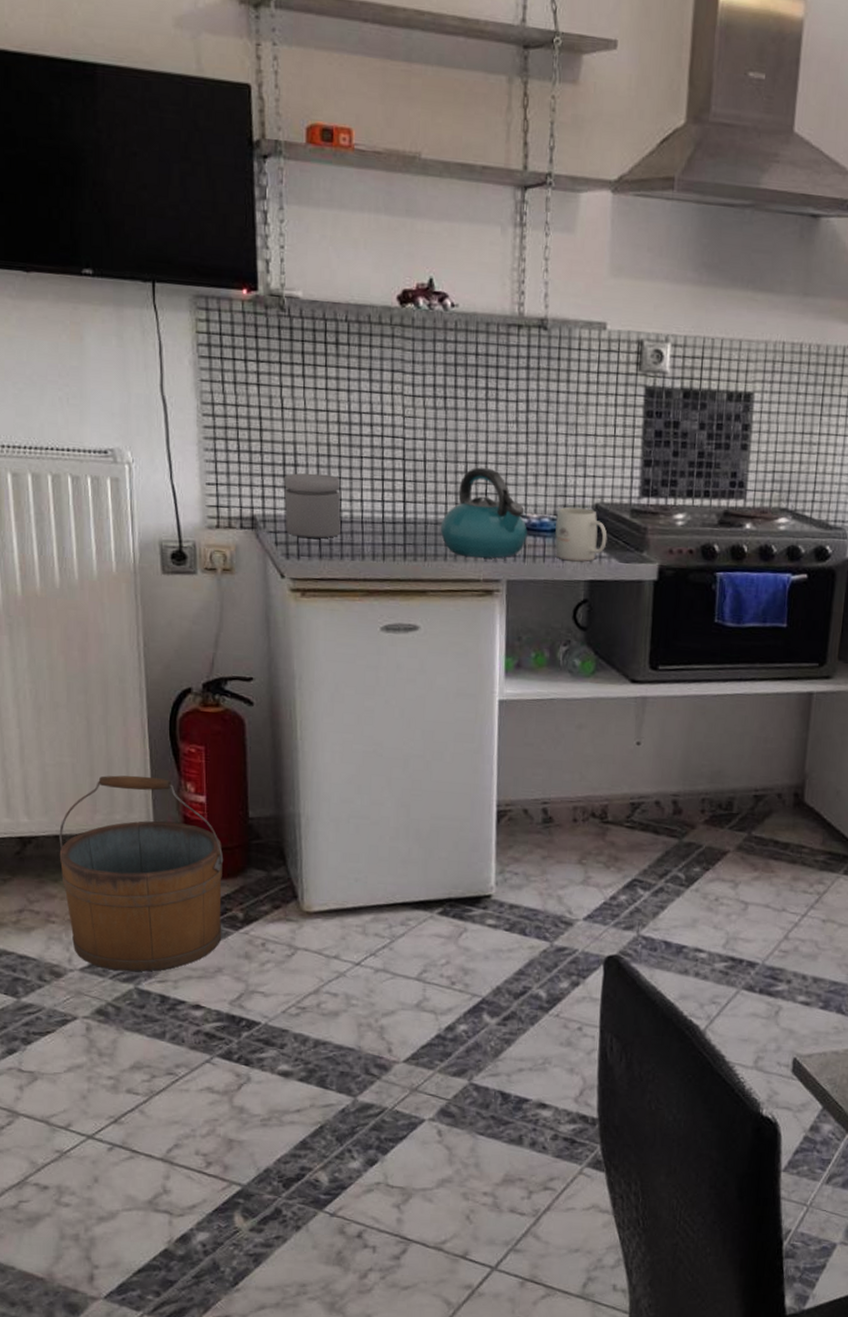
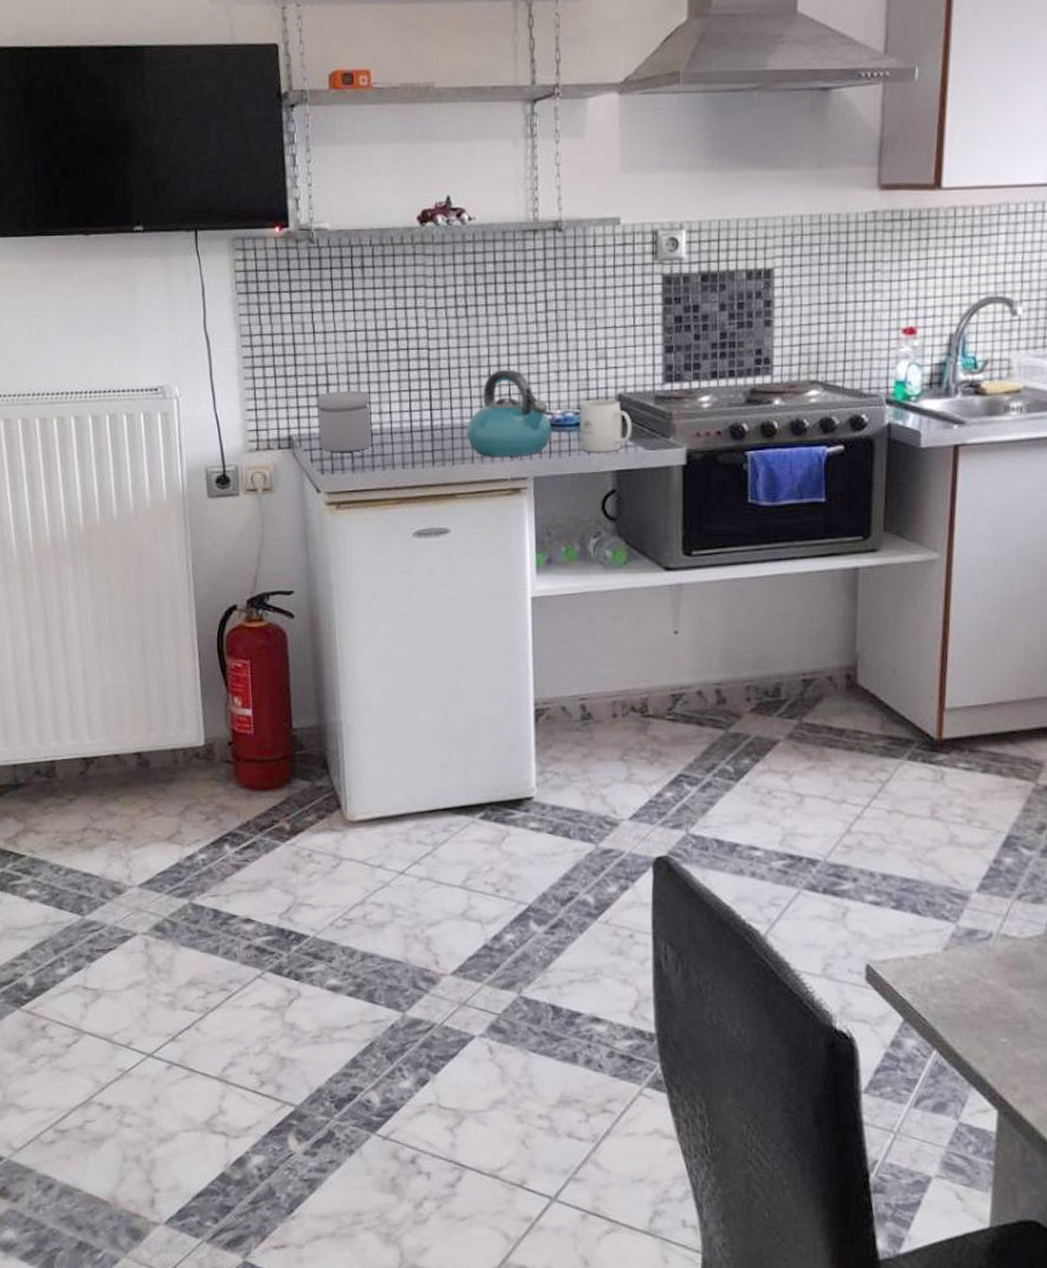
bucket: present [59,775,224,972] -> none [119,692,270,887]

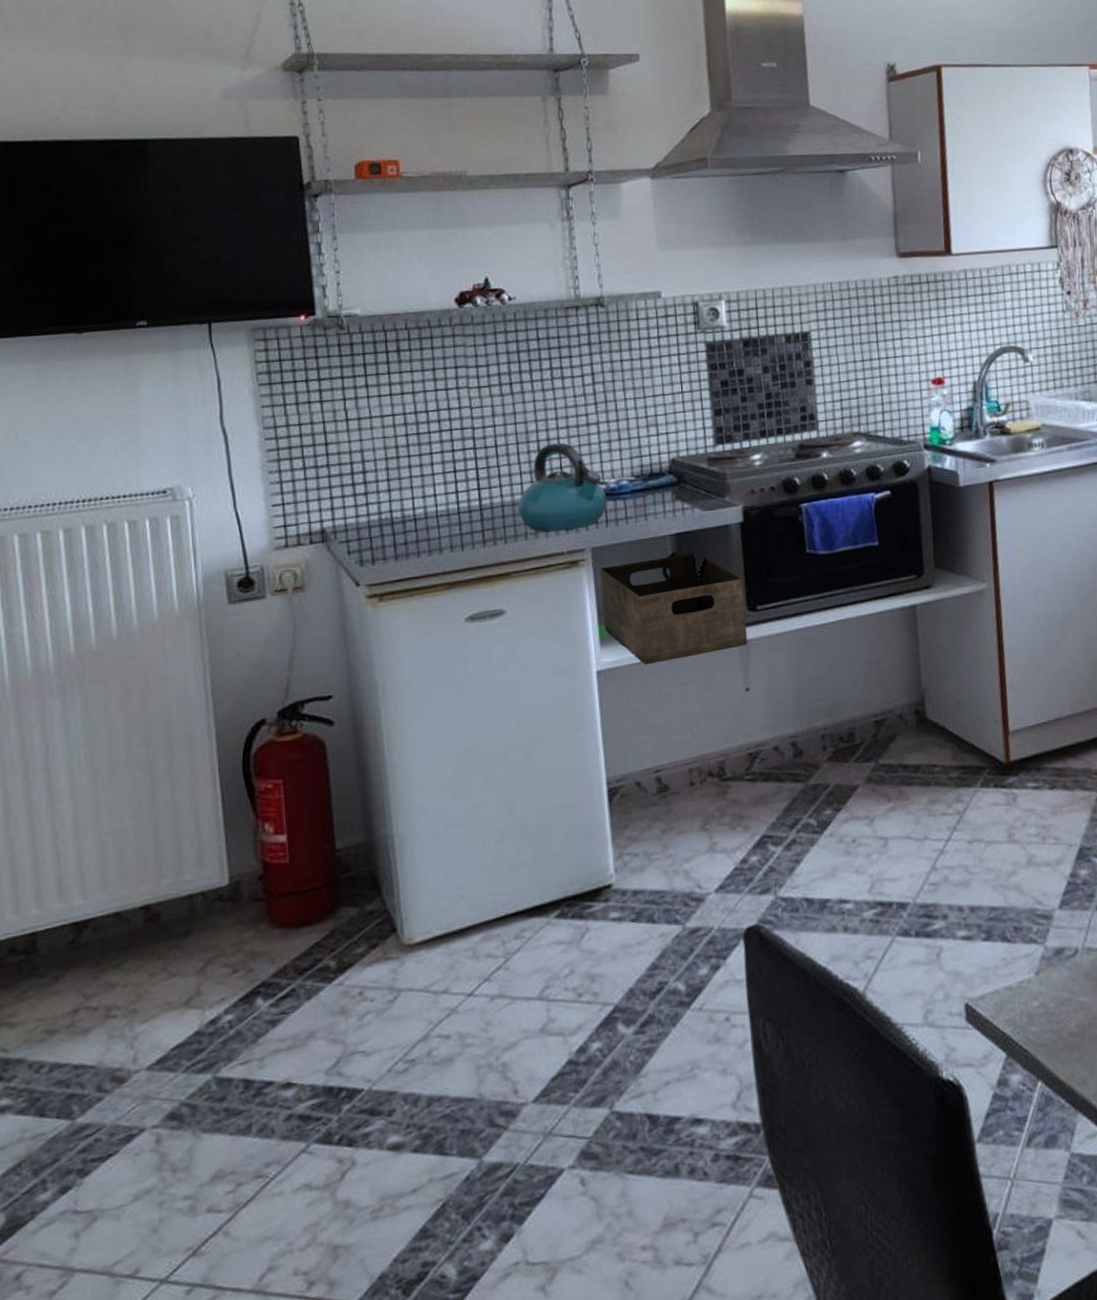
jar: present [318,391,372,453] -> none [354,475,417,542]
storage basket: none [541,491,680,597] -> present [600,553,747,666]
mug: present [580,399,632,453] -> none [634,464,688,519]

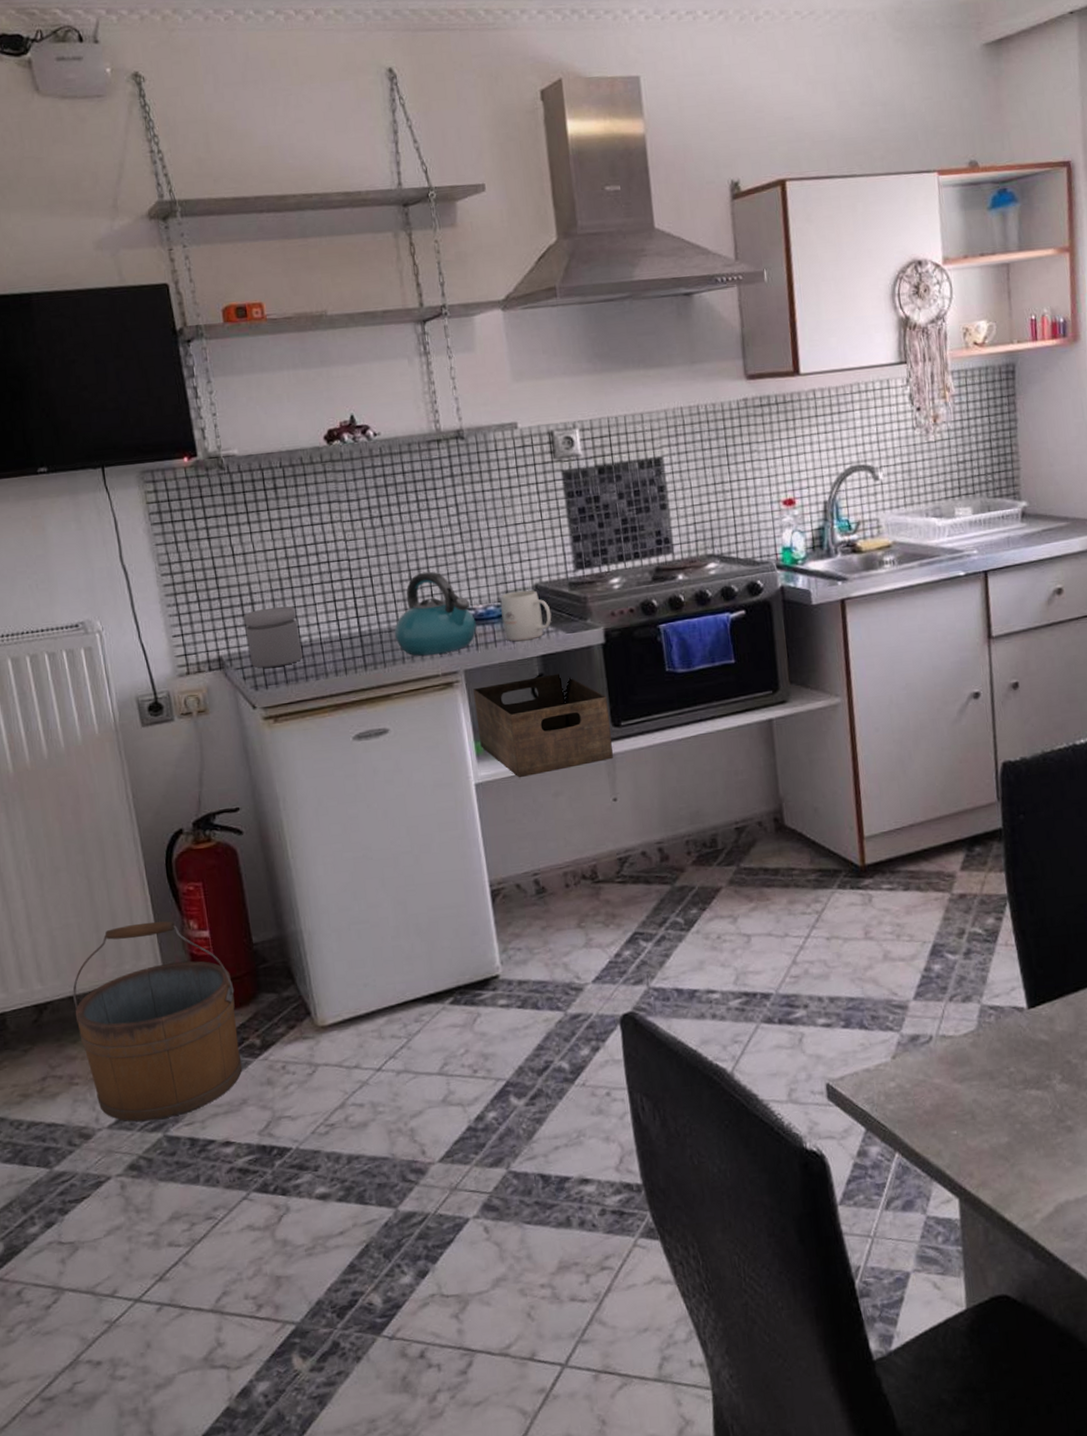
bucket: none [120,823,313,1061] -> present [73,921,242,1122]
jar: none [354,475,417,542] -> present [244,606,304,668]
mug: none [634,464,688,519] -> present [500,590,552,642]

